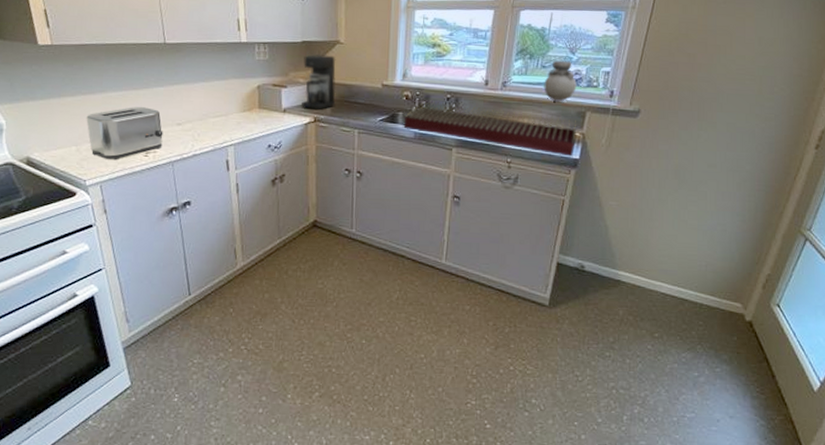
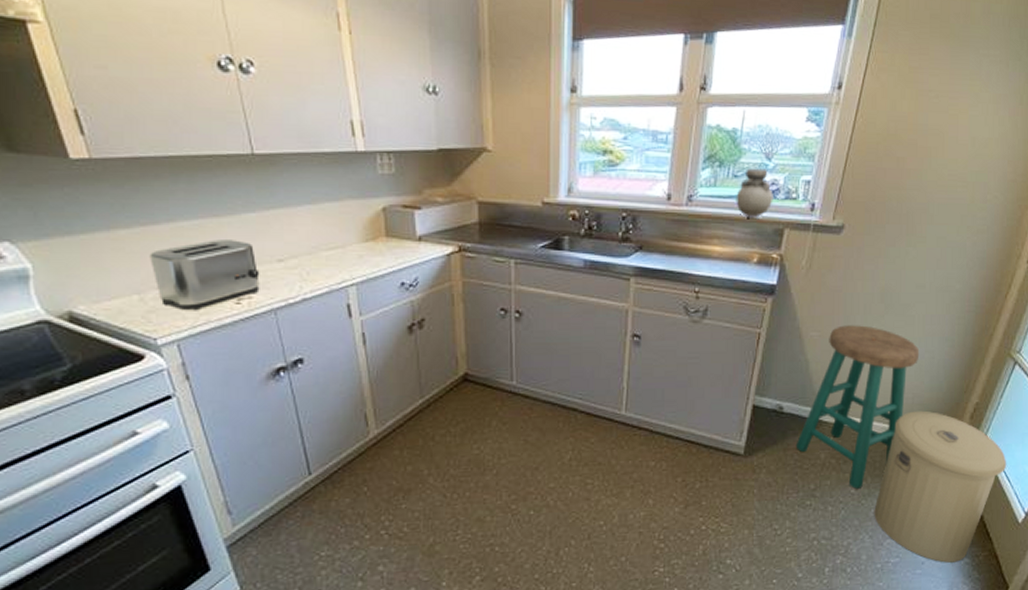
coffee maker: present [300,54,336,111] -> none [440,165,485,237]
dish rack: present [403,100,576,157] -> none [570,220,773,283]
stool: none [596,197,712,345] -> present [795,325,920,489]
can: none [670,277,801,423] -> present [874,410,1007,563]

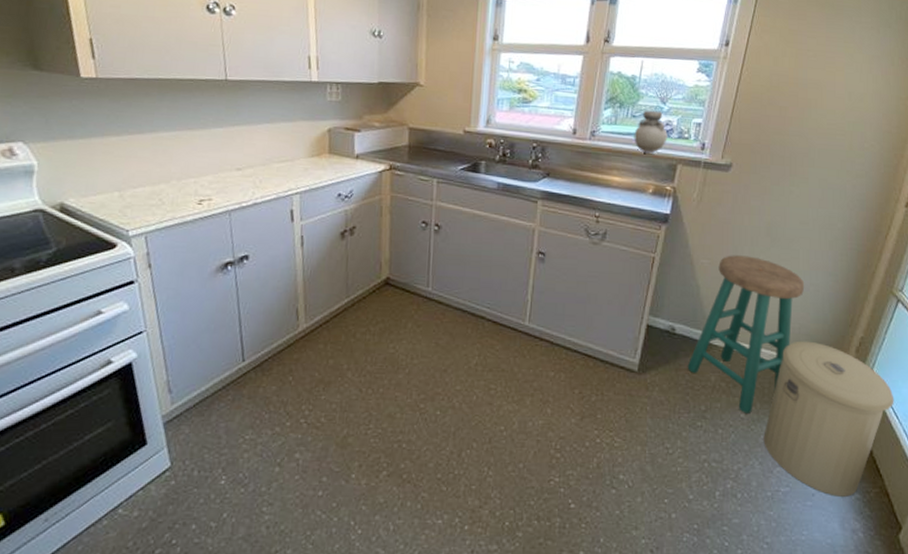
toaster: present [150,240,260,311] -> none [132,149,221,209]

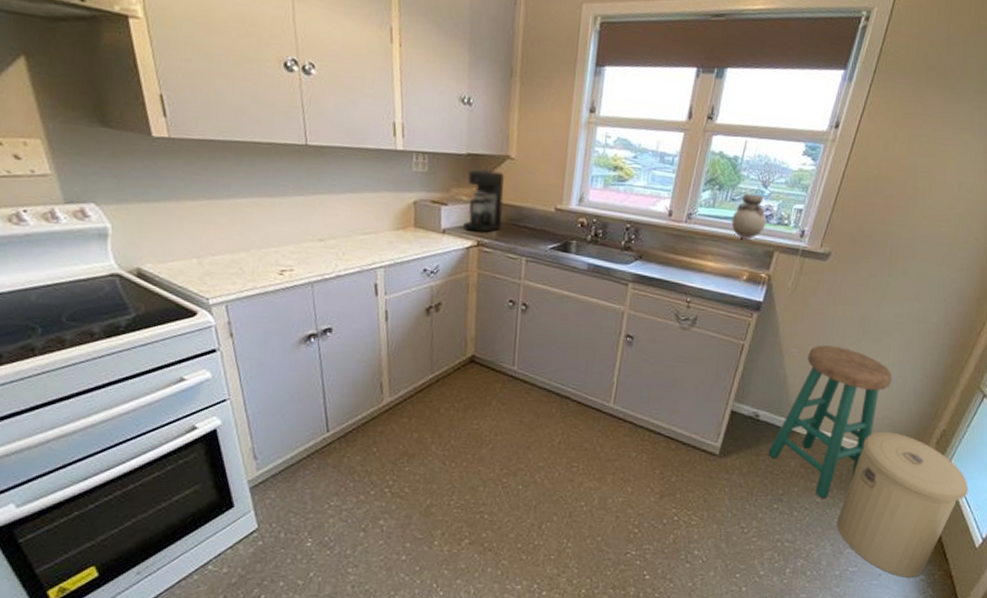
coffee maker: none [375,96,415,157] -> present [462,169,505,233]

